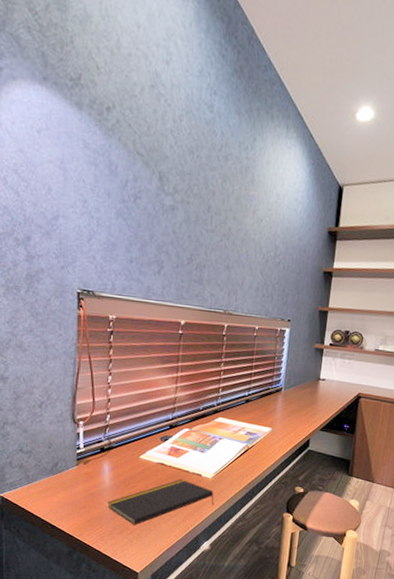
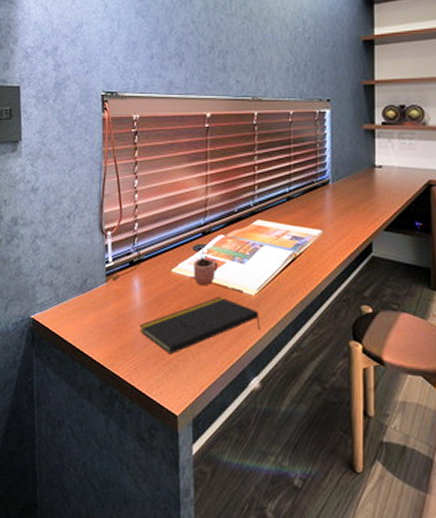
cocoa: none [159,437,182,470] -> present [193,245,218,286]

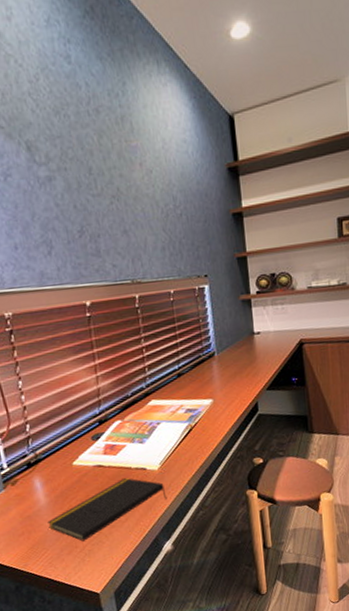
cocoa: present [193,245,218,286] -> none [94,434,119,472]

